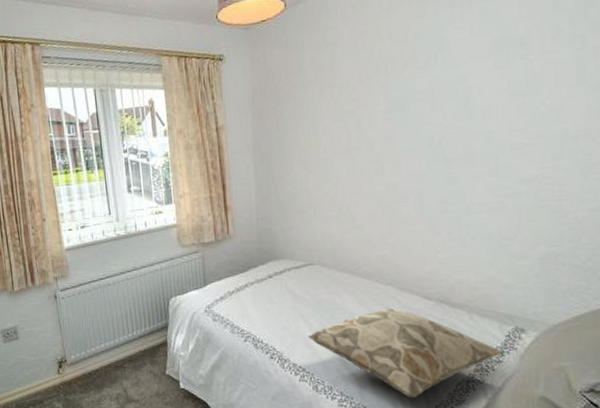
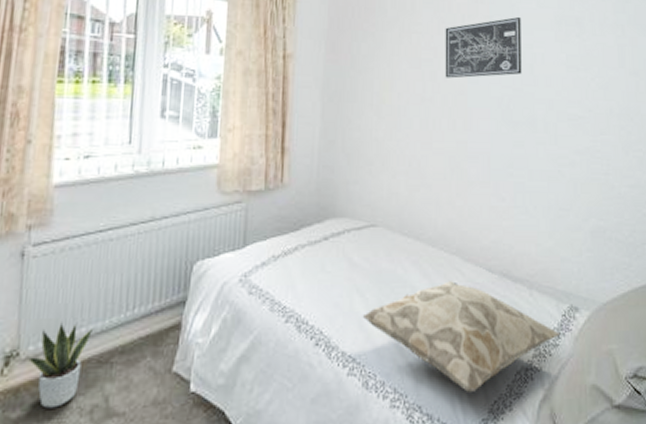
potted plant: none [72,340,109,395] -> present [28,322,94,408]
wall art: none [367,49,455,126] -> present [445,16,522,79]

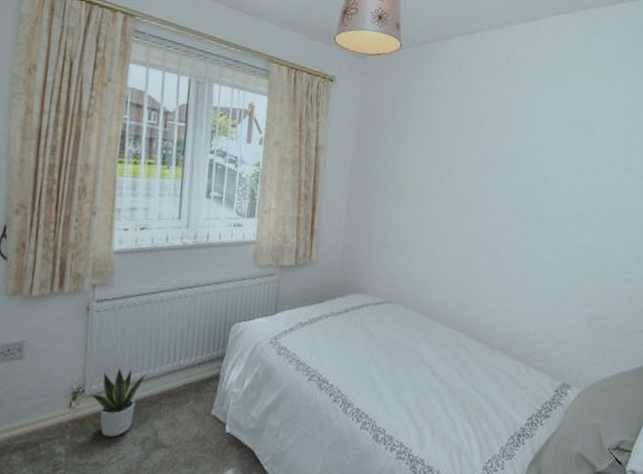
decorative pillow: present [362,281,561,392] -> none [375,354,552,451]
wall art: present [445,16,522,79] -> none [461,119,535,175]

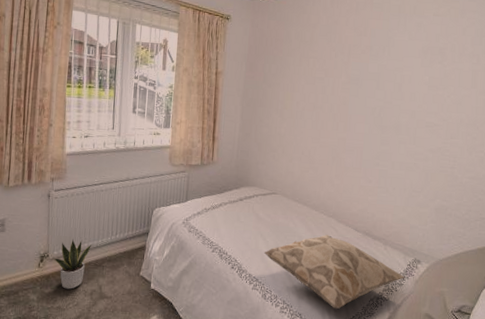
decorative pillow: none [375,354,552,451] -> present [264,235,405,309]

